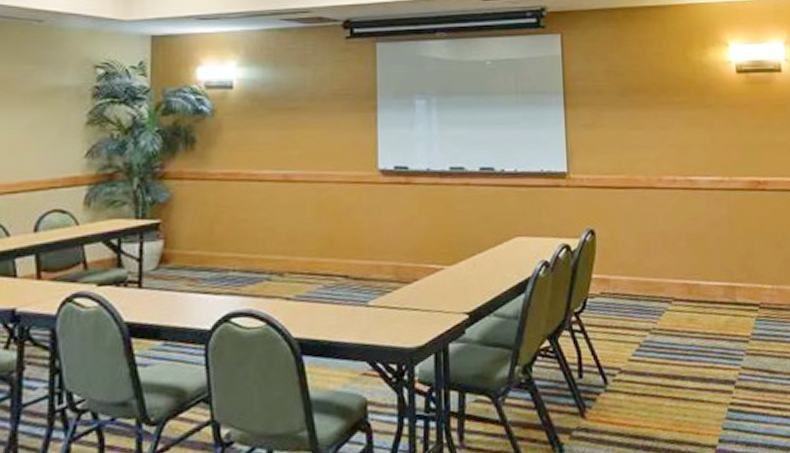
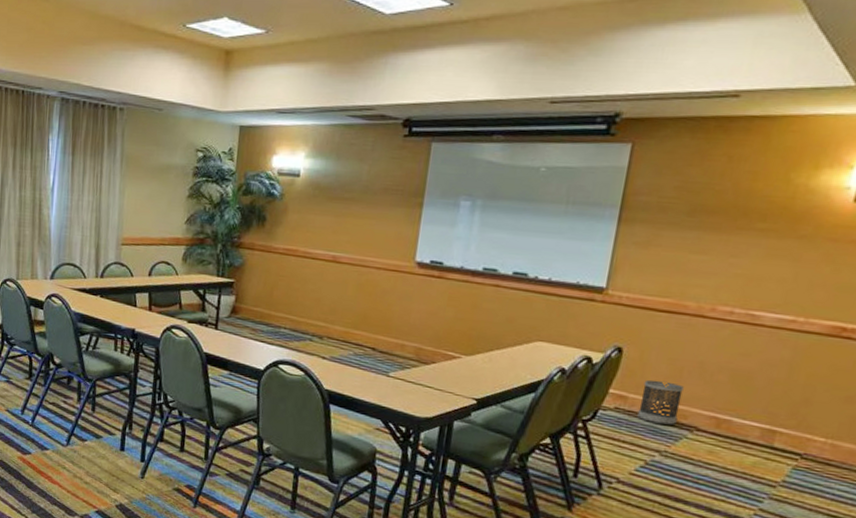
wastebasket: none [620,256,656,302] -> present [637,379,684,425]

